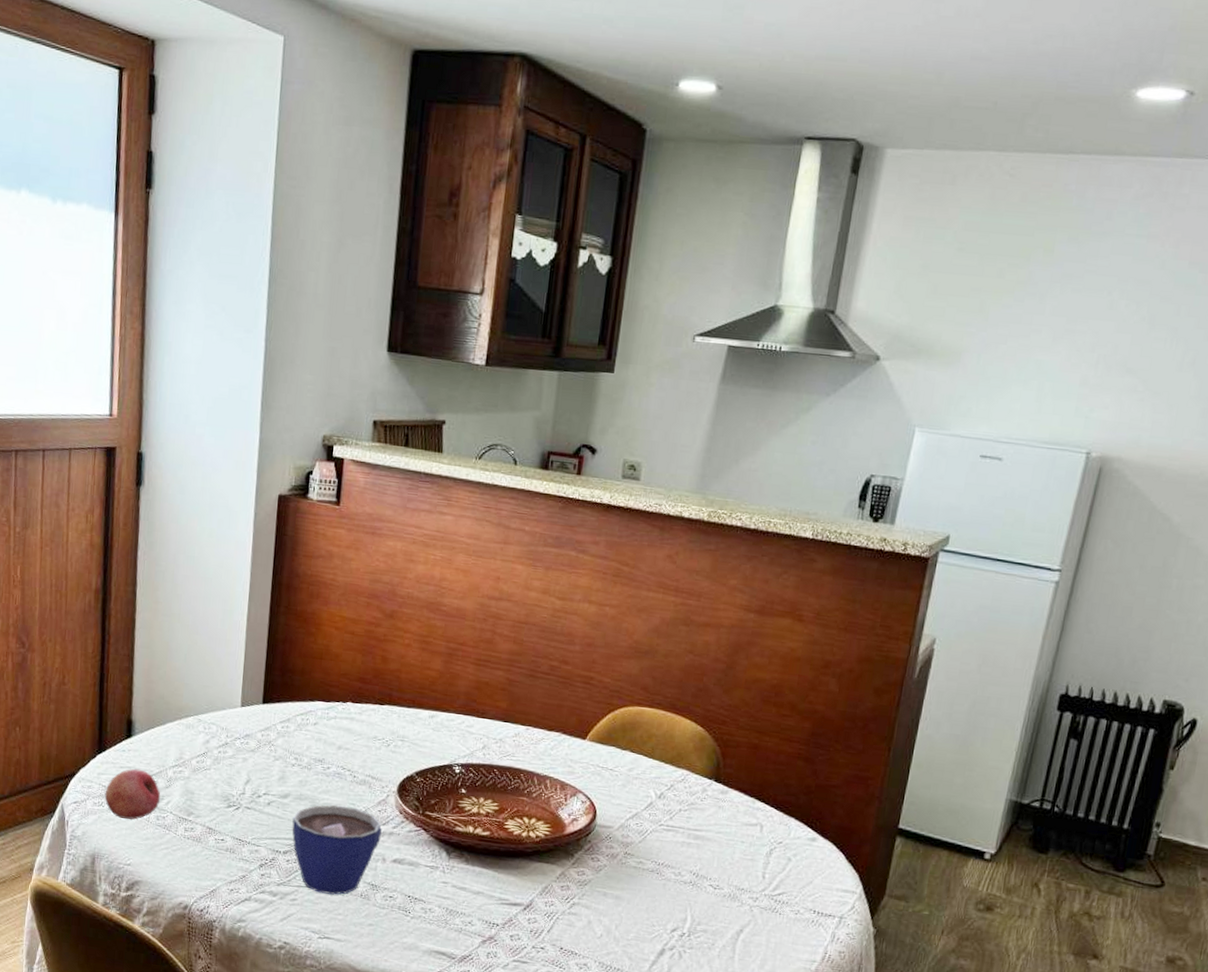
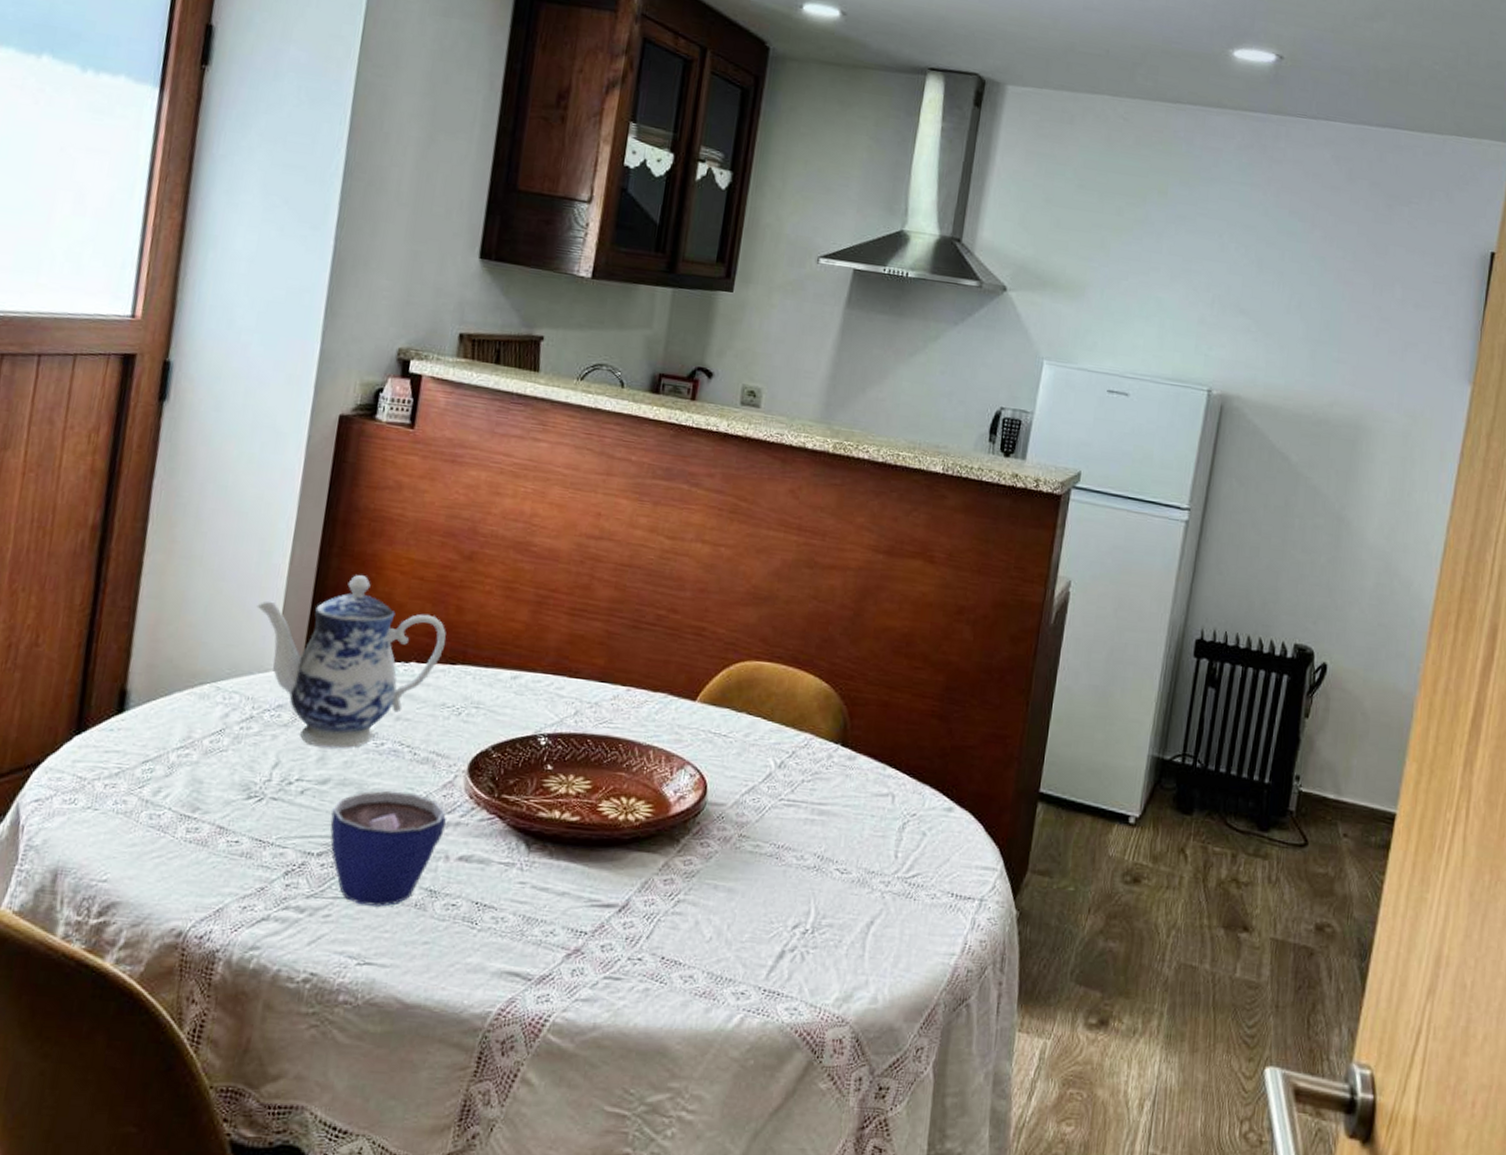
fruit: present [104,768,161,821] -> none [78,753,158,821]
teapot: none [224,630,375,771] -> present [257,575,446,749]

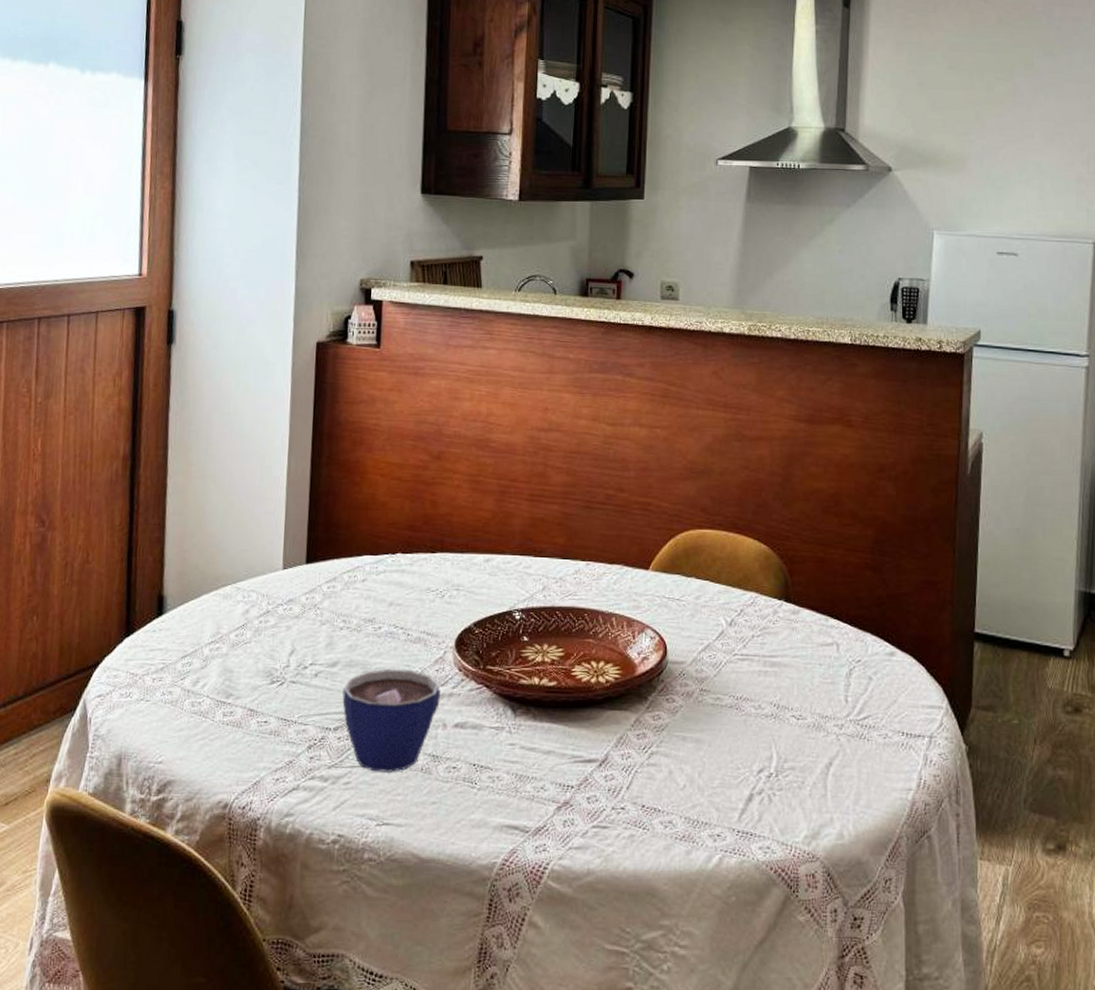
teapot: present [257,575,446,749] -> none [263,480,425,634]

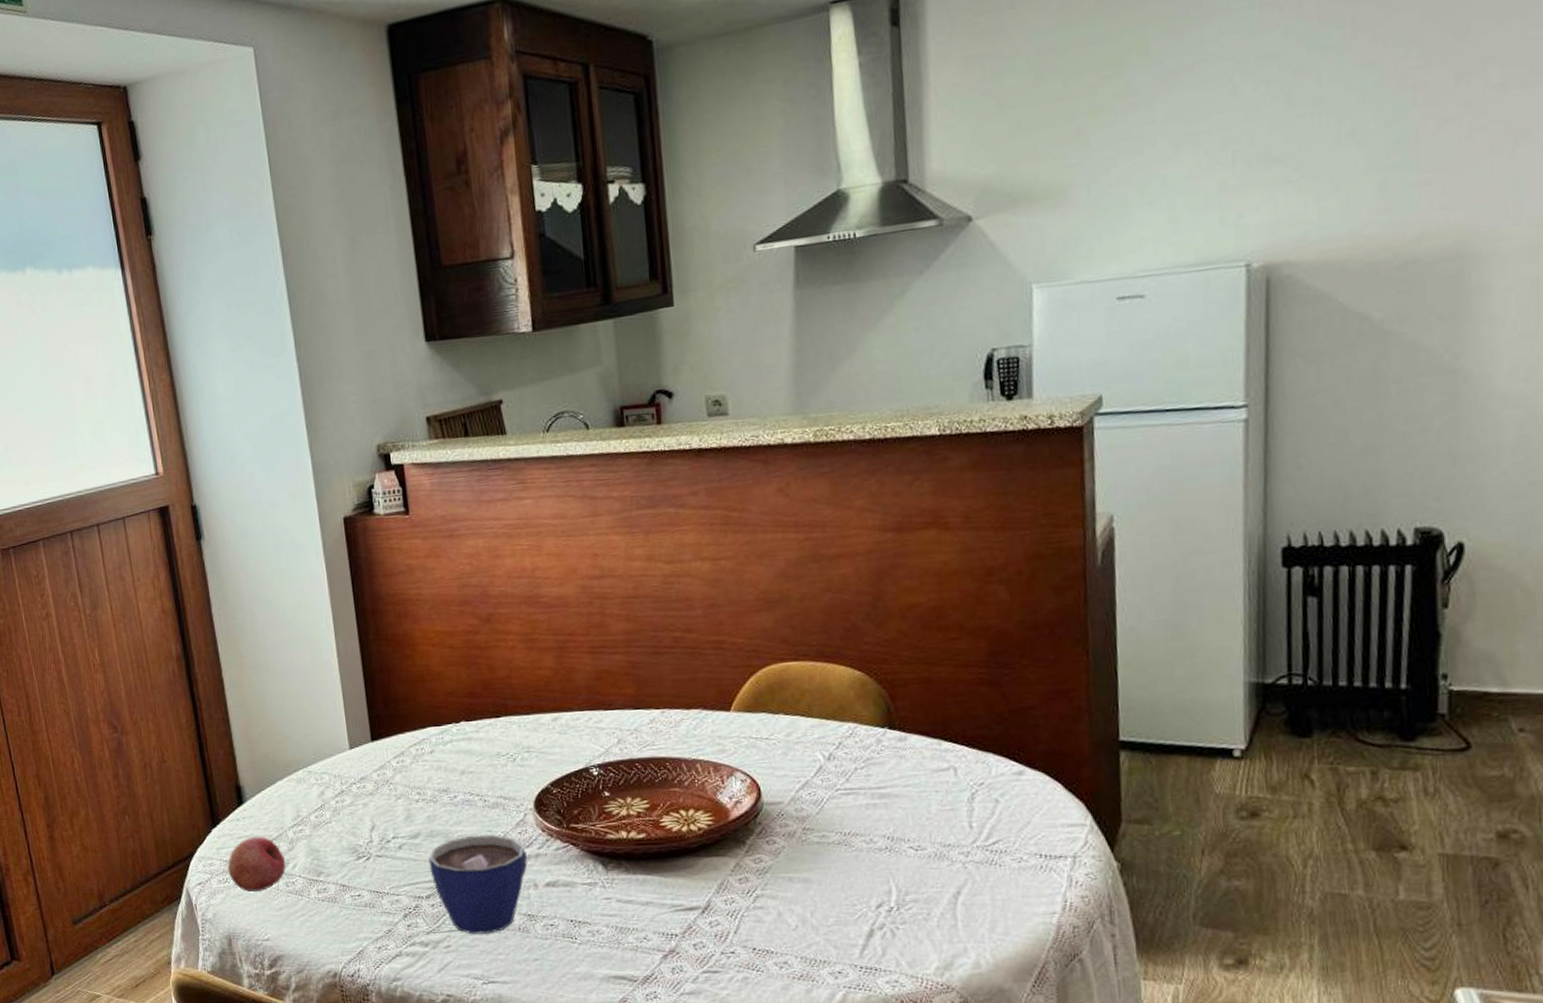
fruit: none [132,650,196,710] -> present [227,836,286,892]

